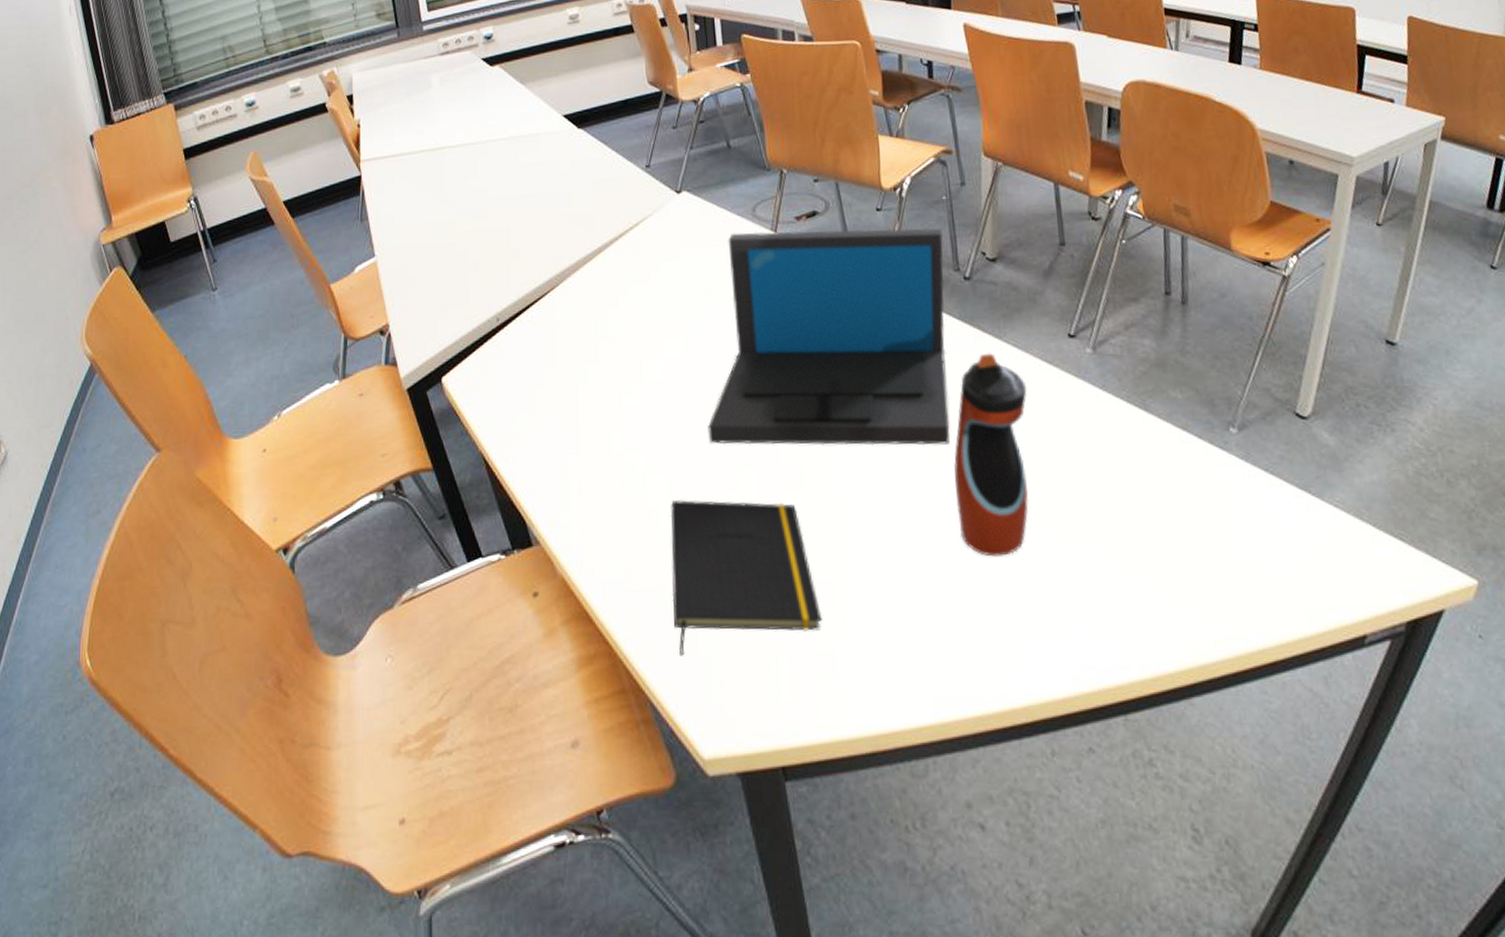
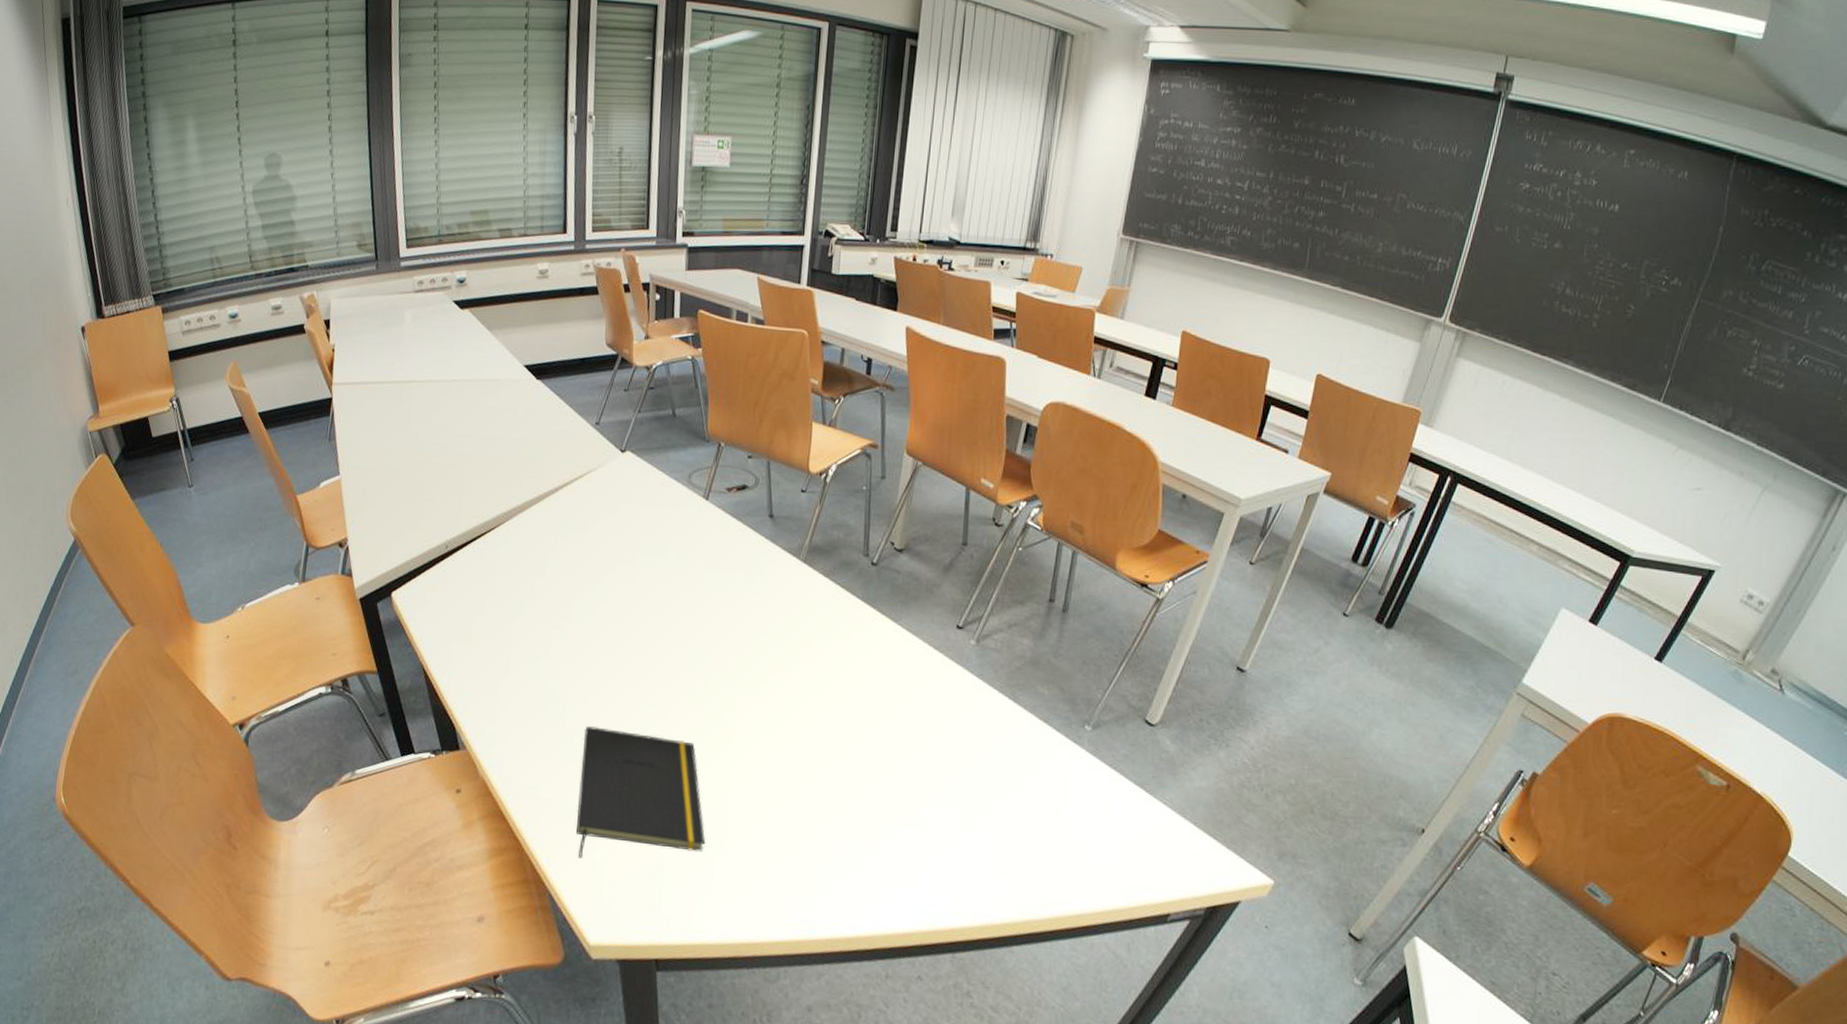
laptop: present [708,227,950,446] -> none [625,496,858,708]
water bottle: present [953,353,1029,557] -> none [835,633,913,810]

